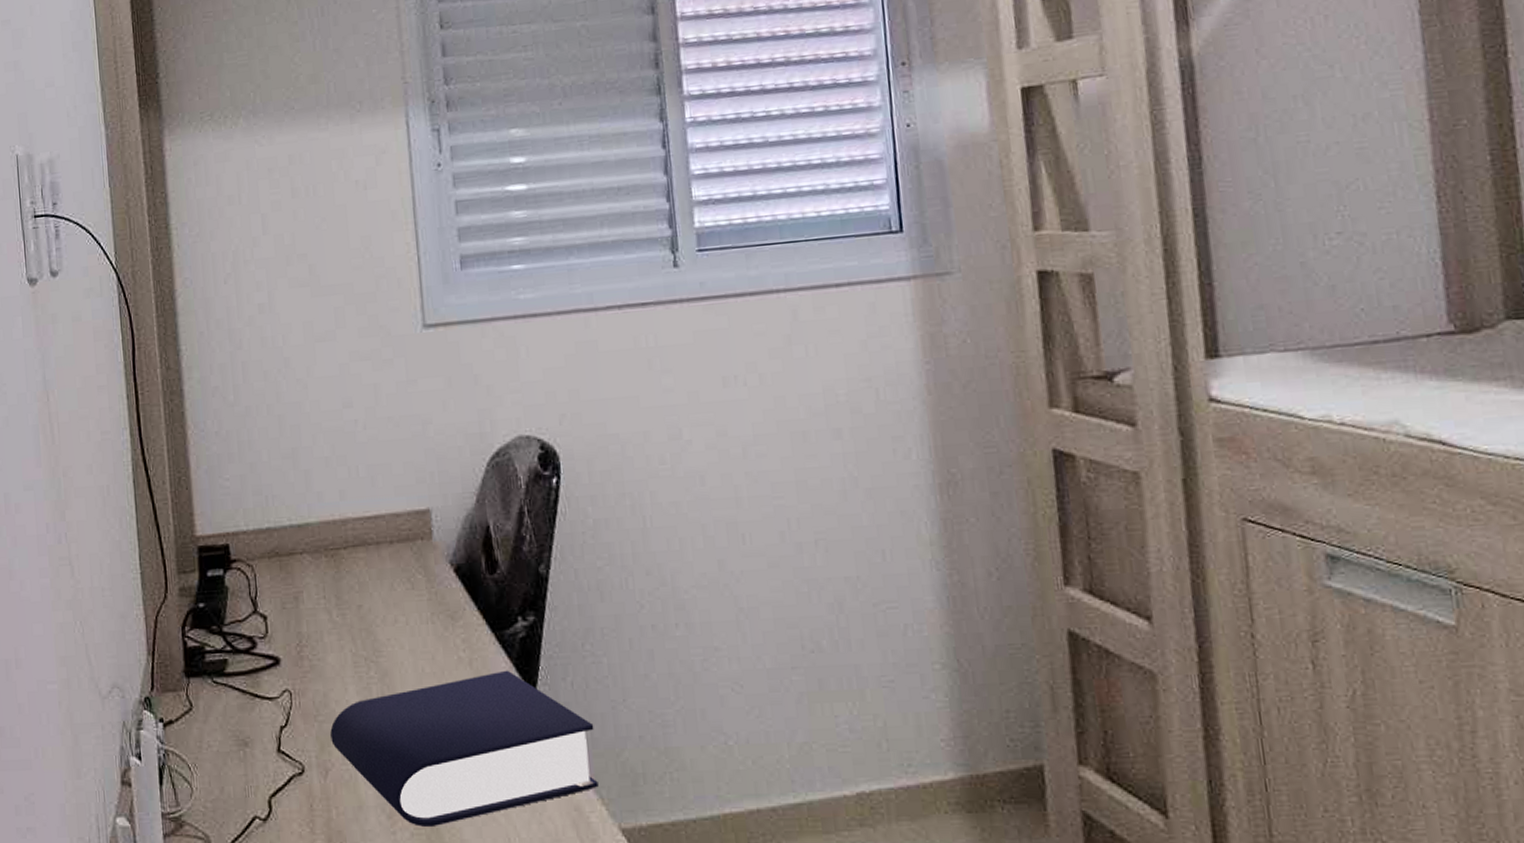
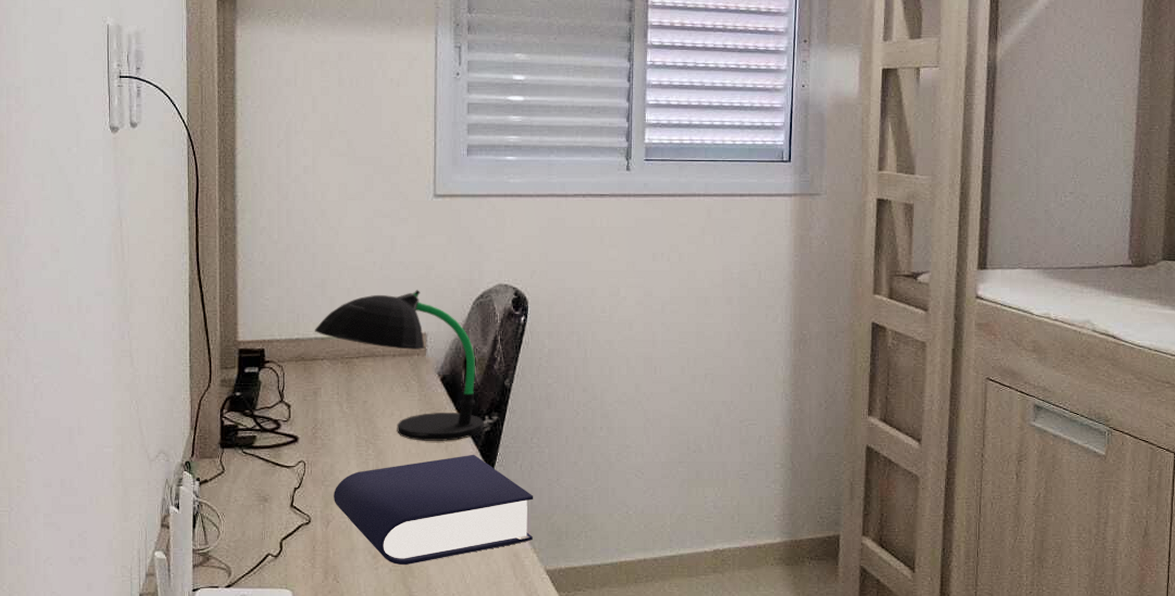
desk lamp: none [289,452,517,655] -> present [315,290,484,441]

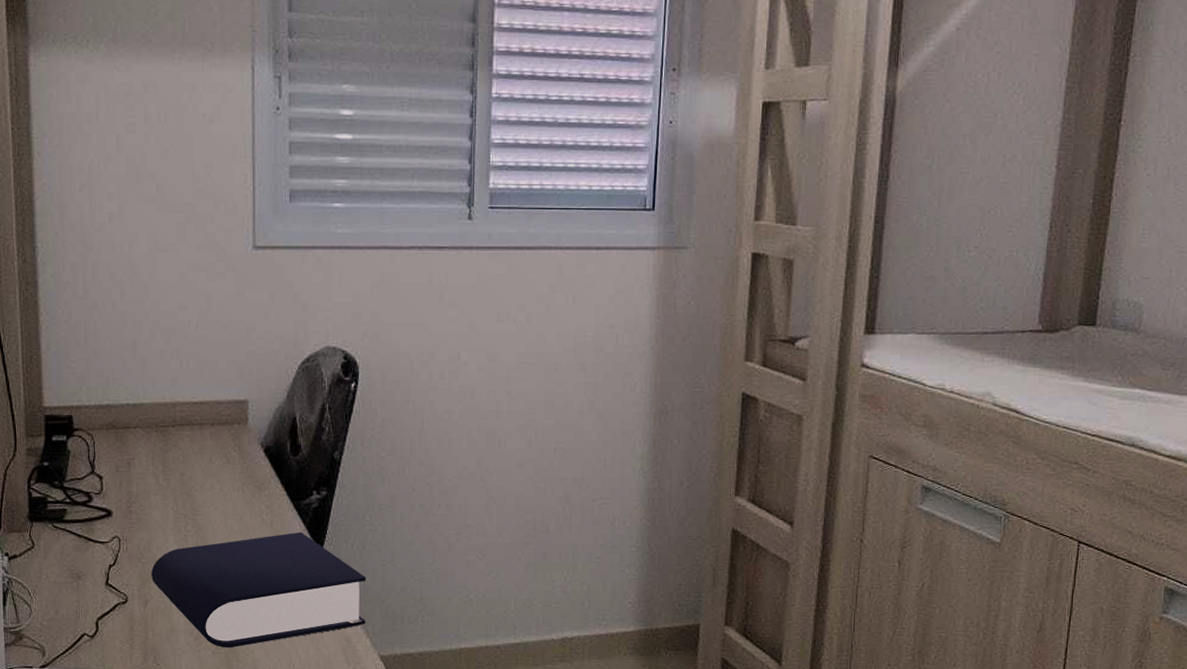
desk lamp: present [315,290,484,441] -> none [126,352,311,517]

